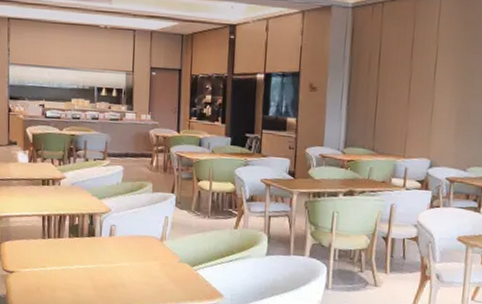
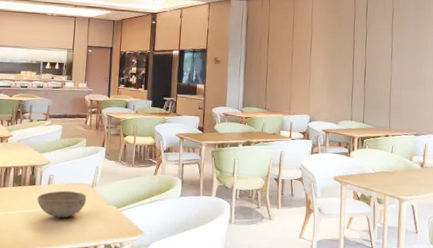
bowl: none [97,243,155,276] -> present [37,190,87,218]

